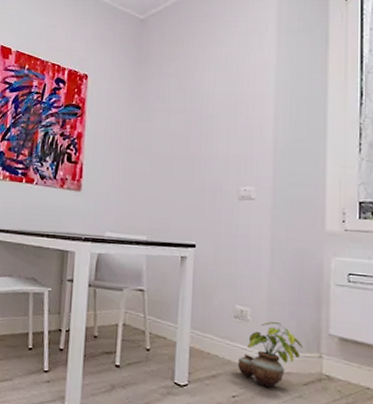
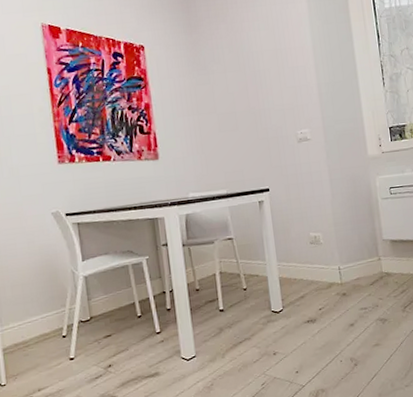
potted plant: present [237,321,303,388] -> none [318,239,366,295]

